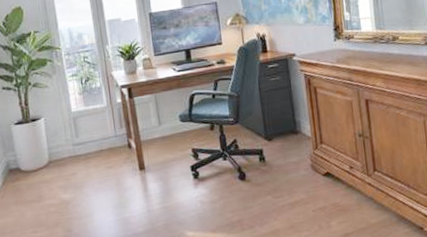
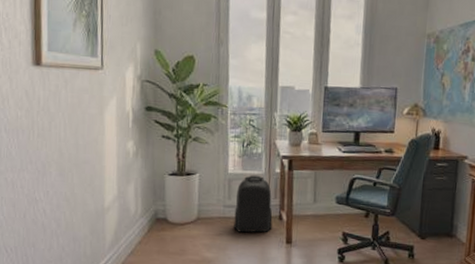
backpack: none [83,108,123,168] -> present [234,174,273,233]

